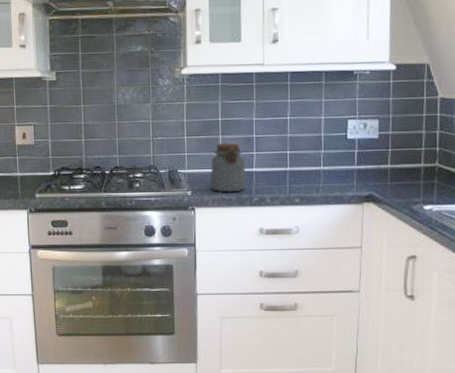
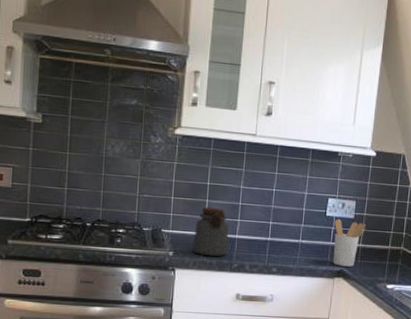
utensil holder: none [357,140,393,190] -> present [332,219,366,267]

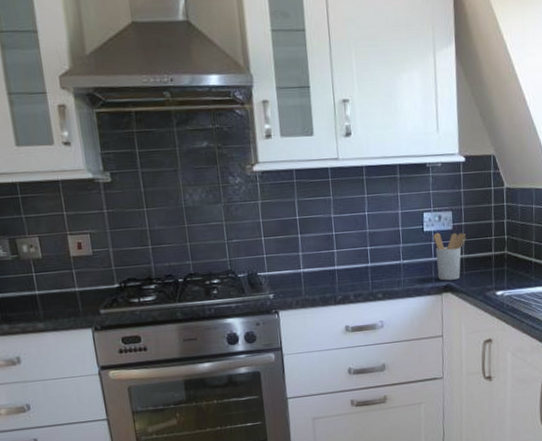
jar: present [193,207,229,257] -> none [291,241,329,293]

